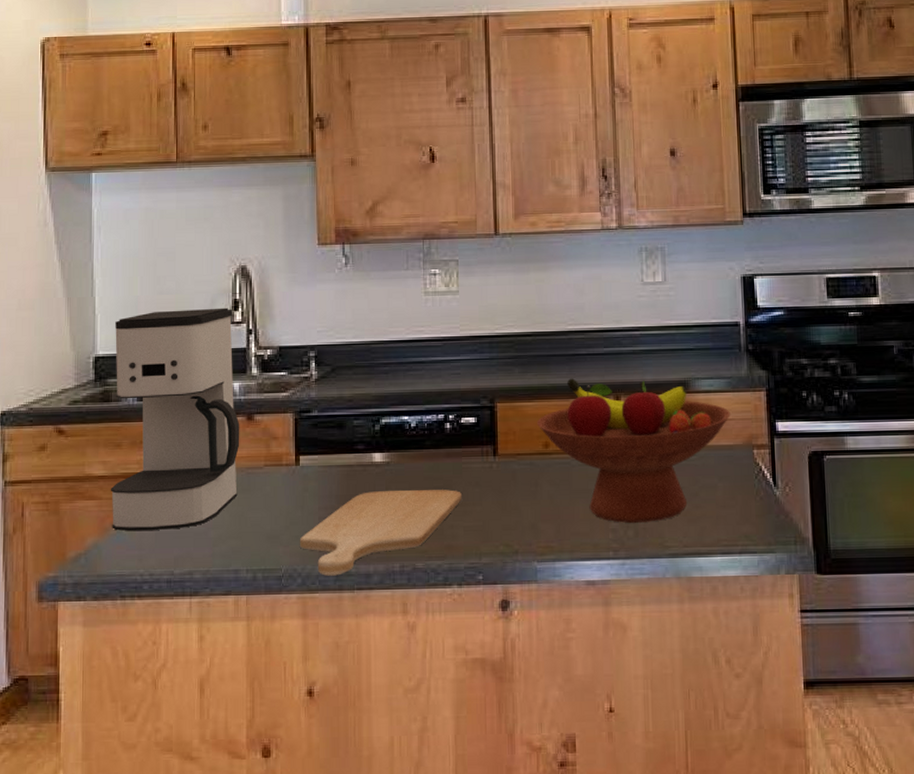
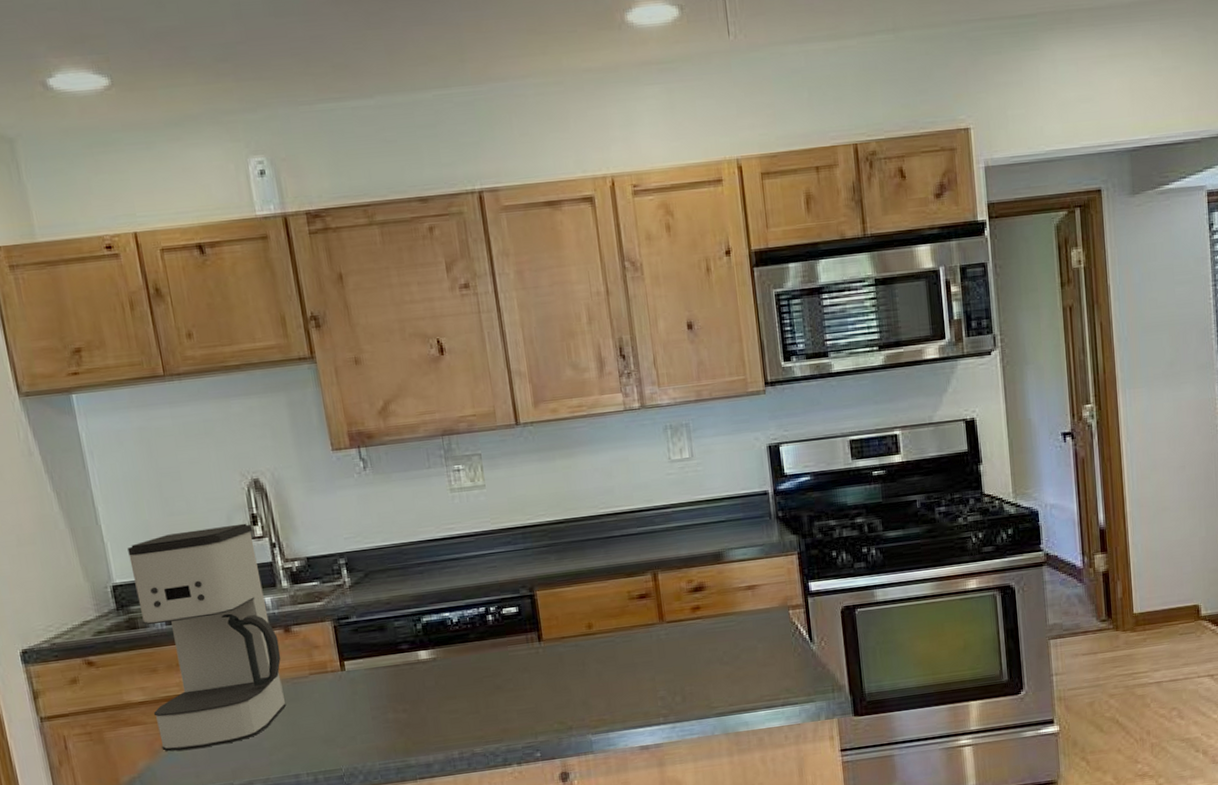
chopping board: present [299,489,463,576] -> none [355,677,513,771]
fruit bowl: present [537,378,731,524] -> none [578,555,765,691]

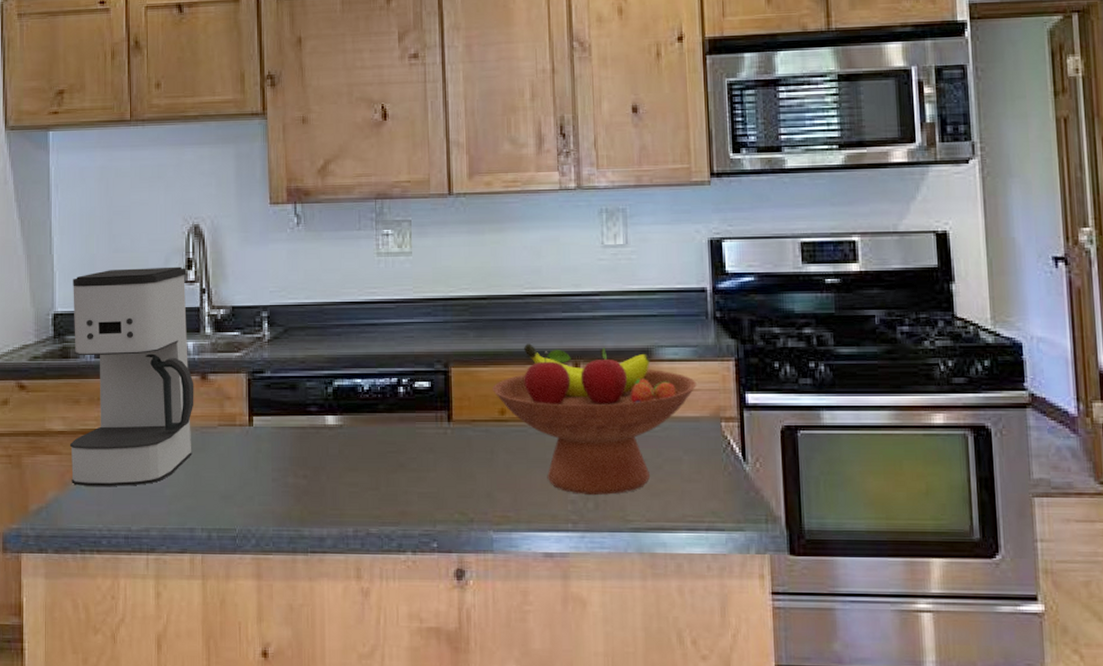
fruit bowl: none [578,555,765,691] -> present [493,344,697,496]

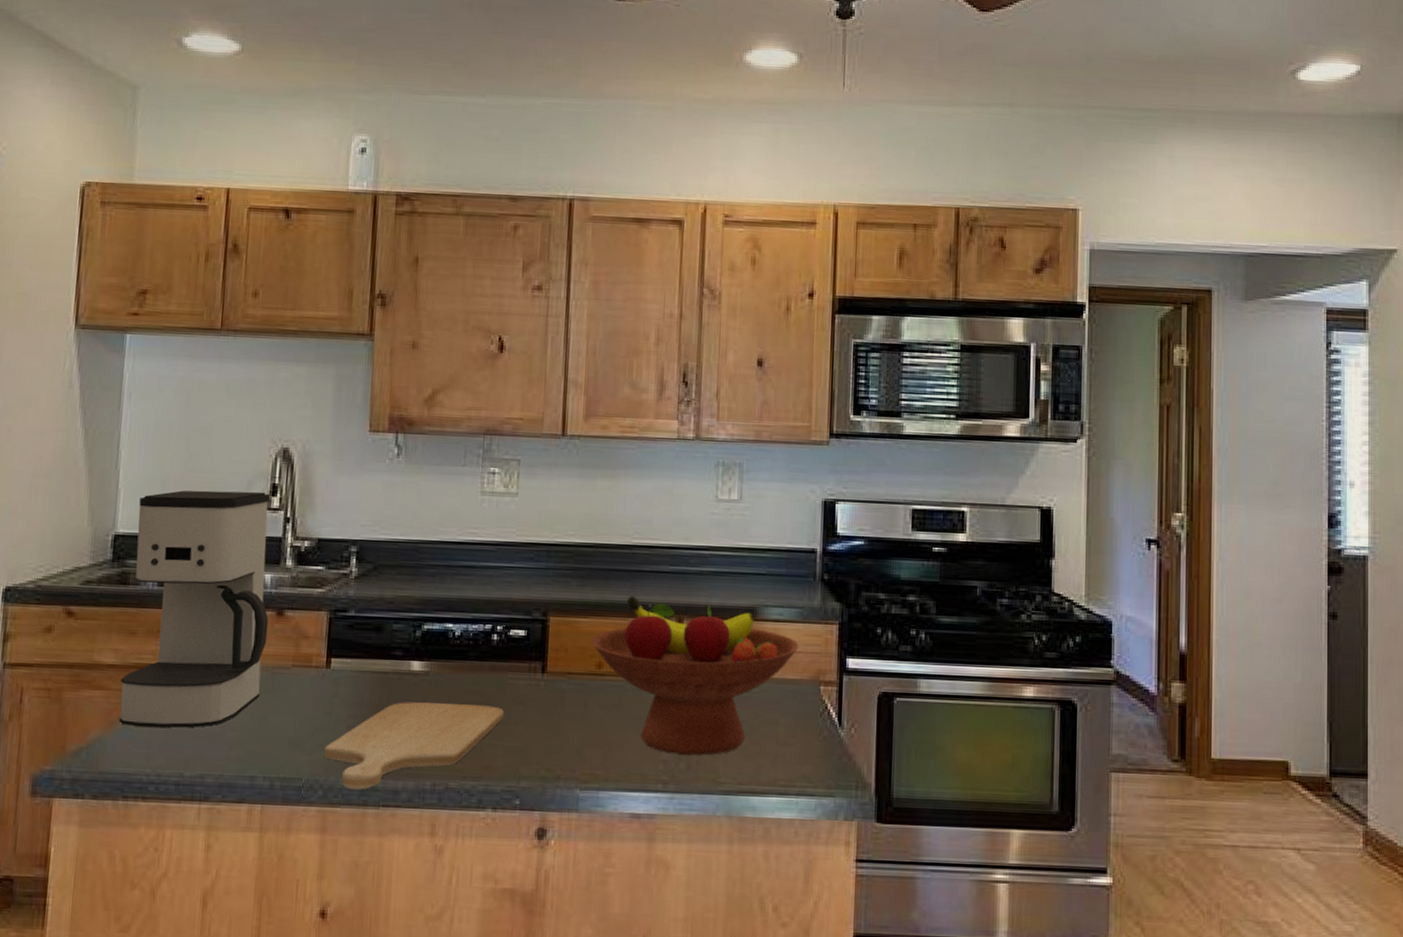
chopping board: none [253,454,417,538] -> present [323,702,505,790]

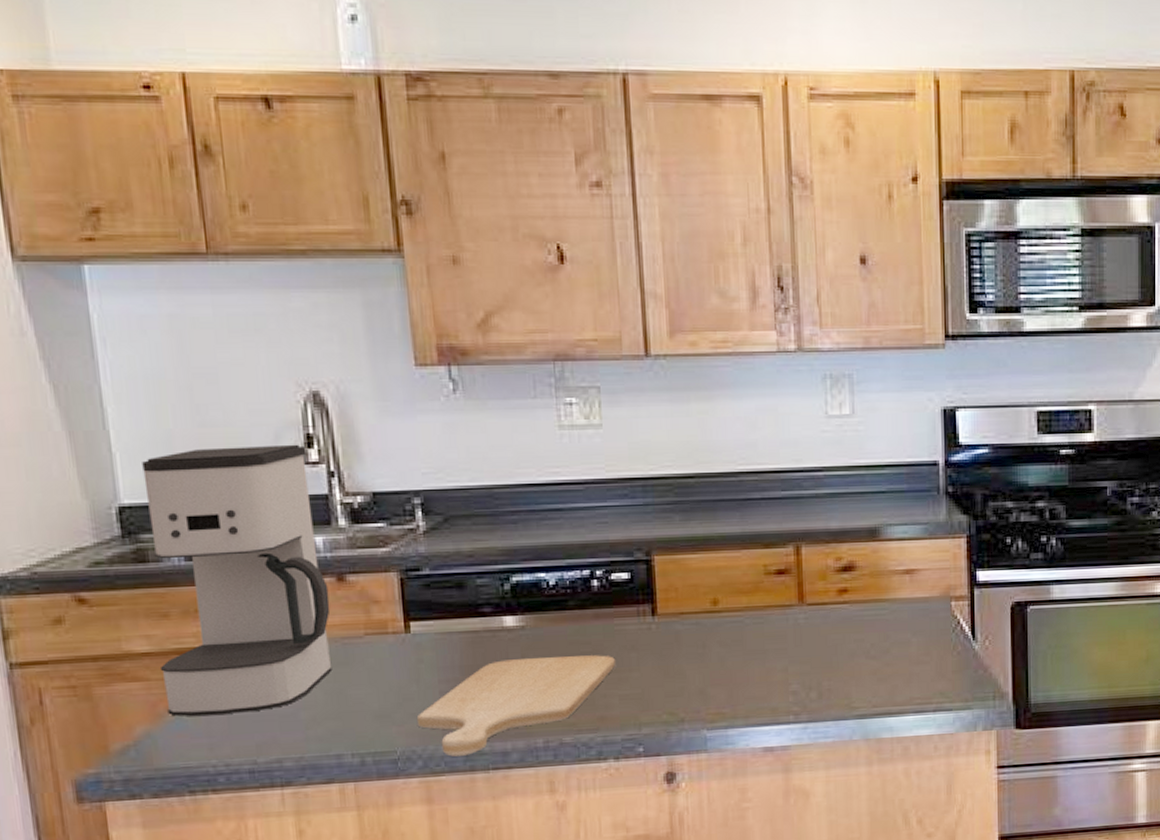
fruit bowl: present [592,596,799,756] -> none [703,526,927,685]

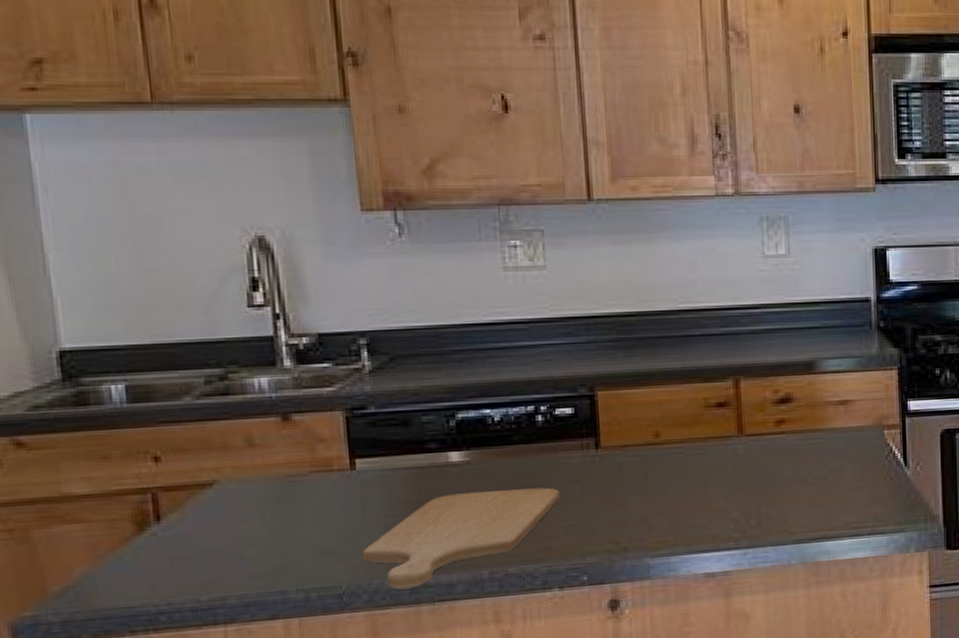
coffee maker: present [142,444,333,717] -> none [84,287,277,558]

